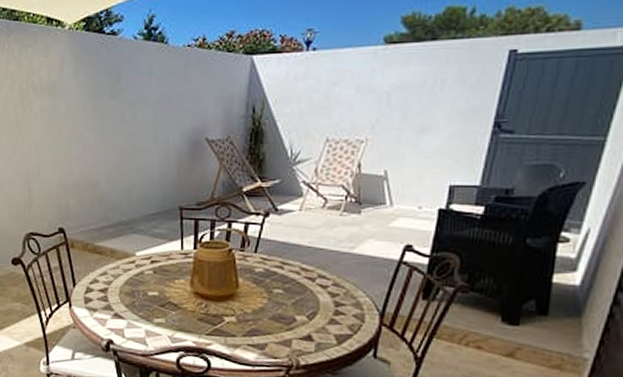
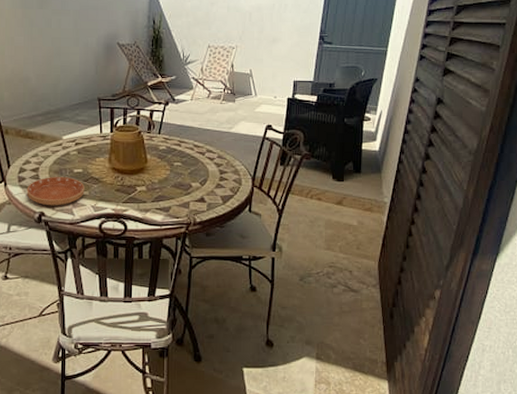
saucer: none [93,299,161,334] -> present [26,176,85,206]

